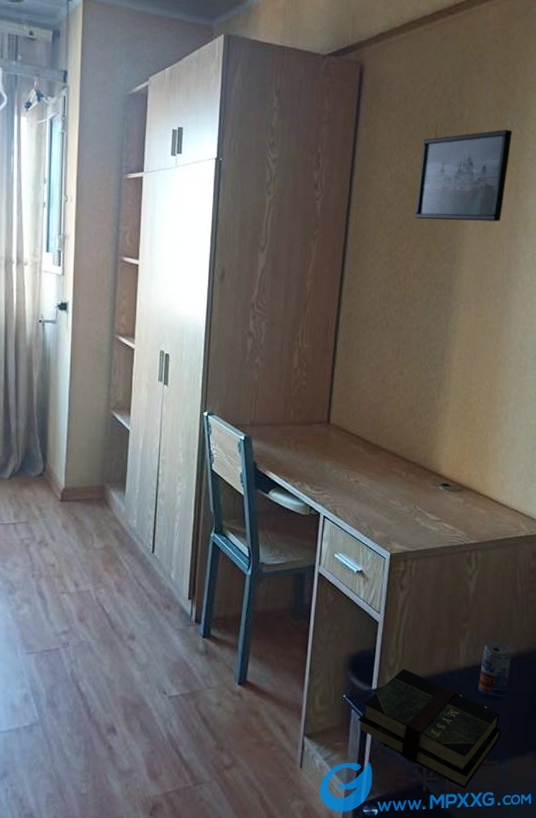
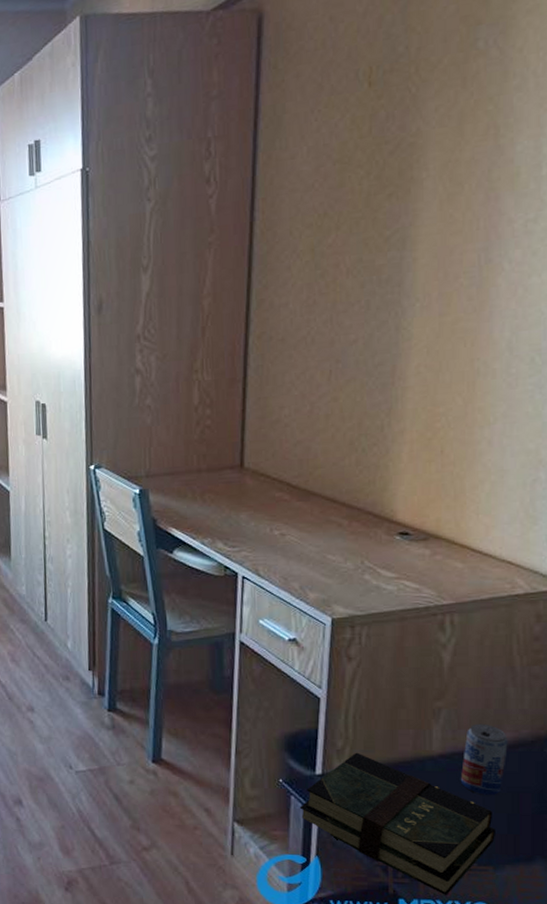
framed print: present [415,129,512,222] -> none [344,53,486,200]

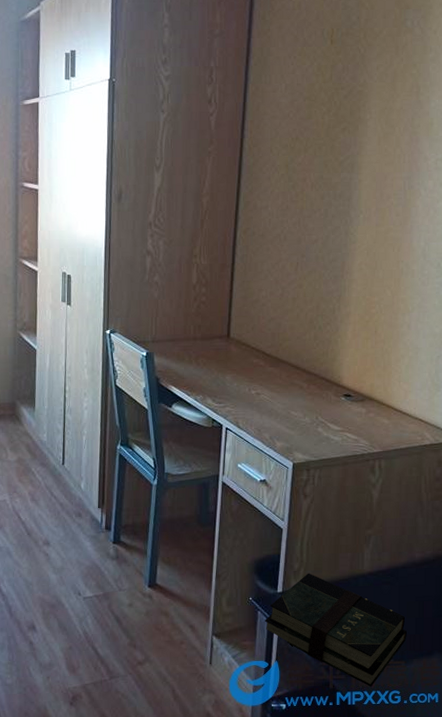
beverage can: present [461,723,508,795] -> none [384,547,417,604]

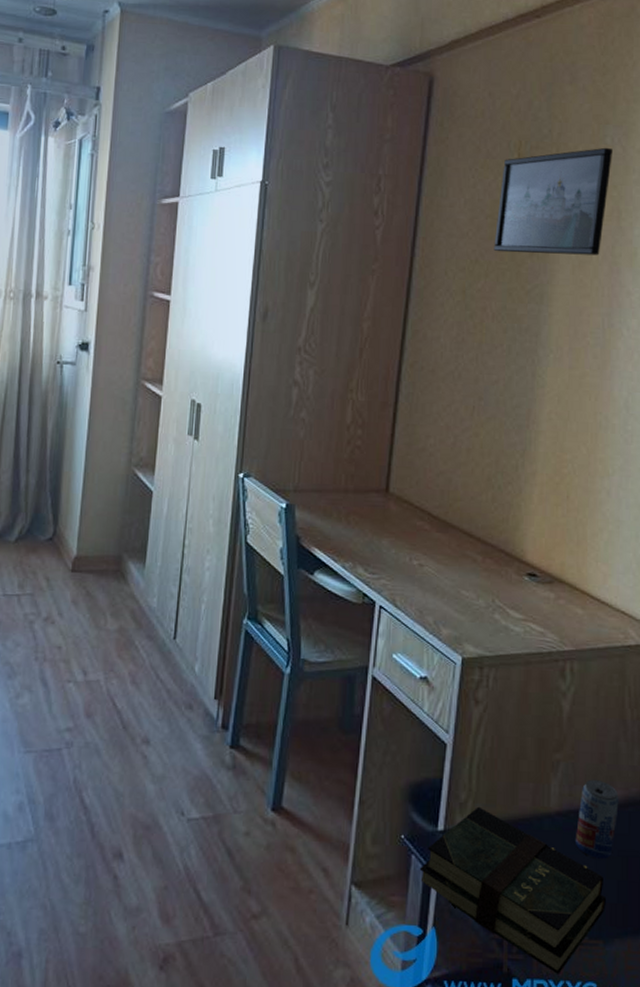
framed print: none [311,30,412,130] -> present [493,147,612,256]
beverage can: none [384,547,417,604] -> present [576,779,619,859]

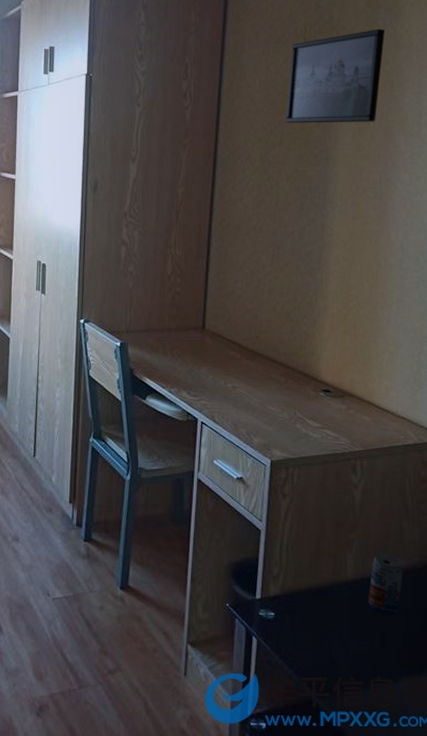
book: present [419,806,606,974] -> none [242,578,394,707]

